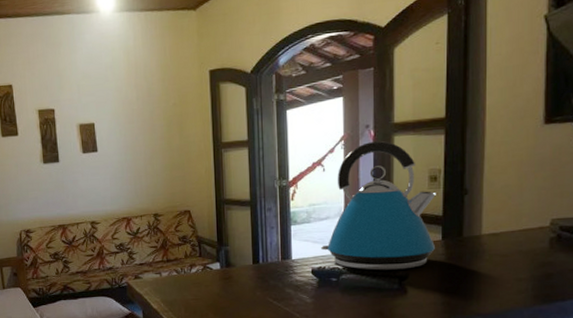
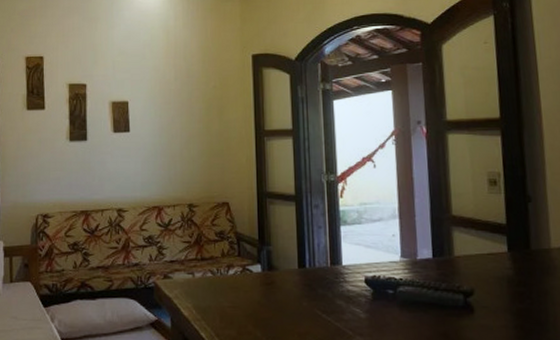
kettle: present [321,140,437,271] -> none [375,138,501,284]

